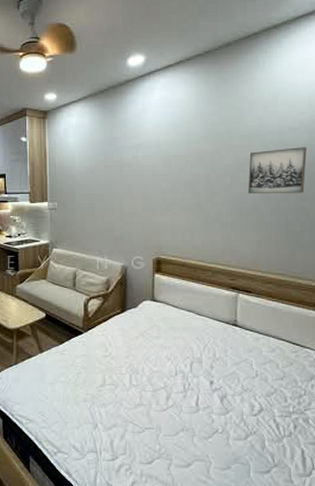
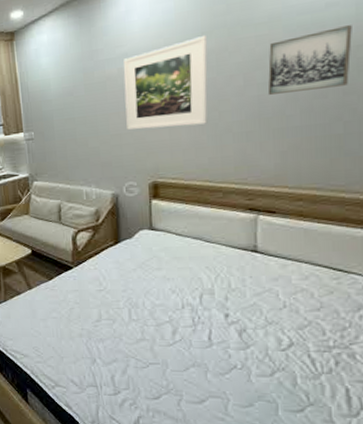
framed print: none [137,139,204,212] -> present [123,36,208,130]

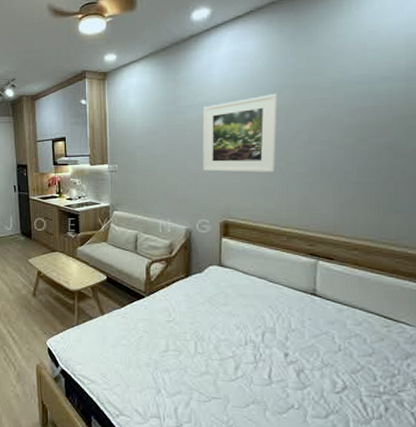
wall art: present [267,25,352,95] -> none [329,98,403,151]

